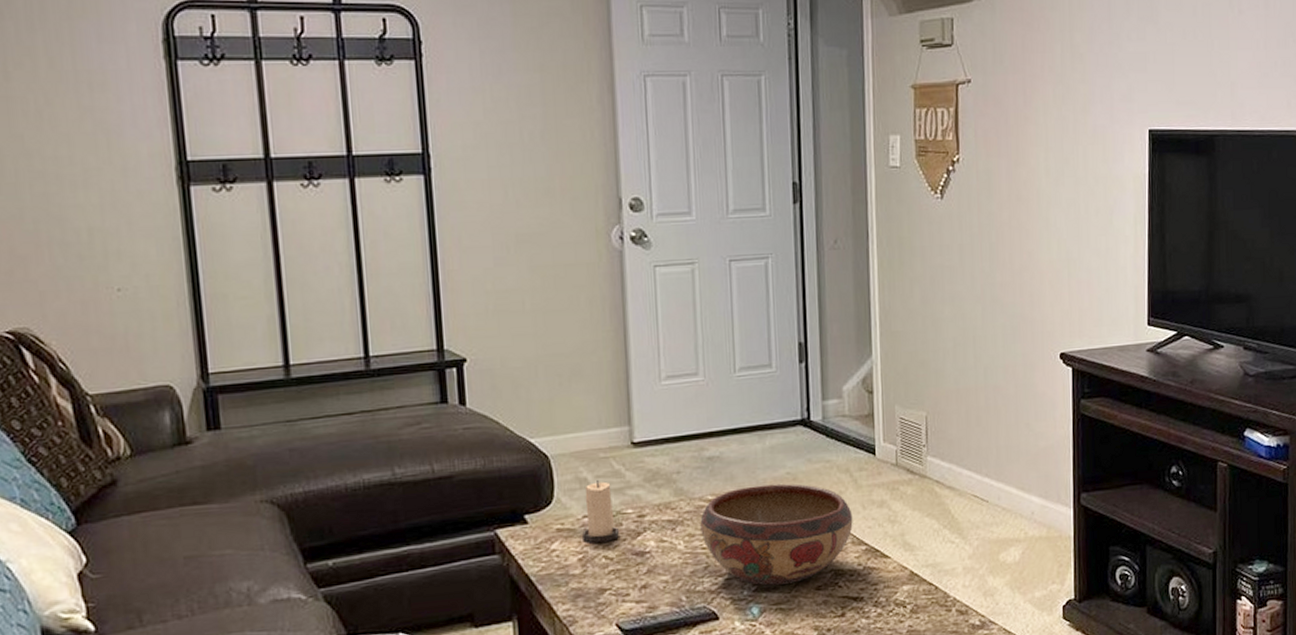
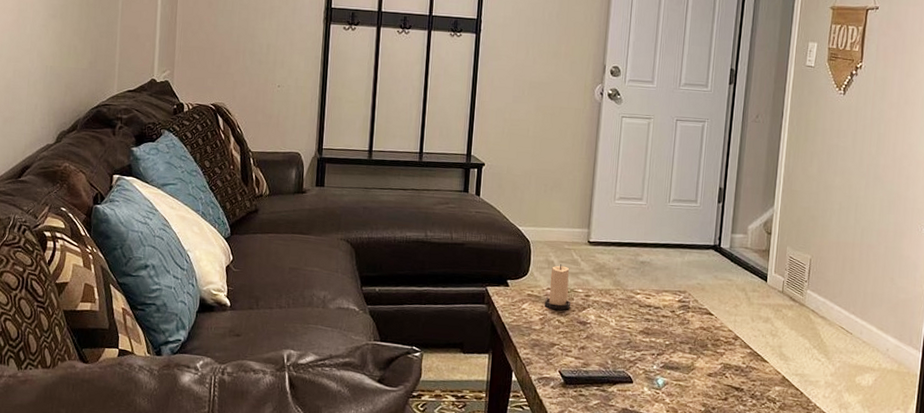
decorative bowl: present [700,483,853,586] -> none [628,288,743,367]

